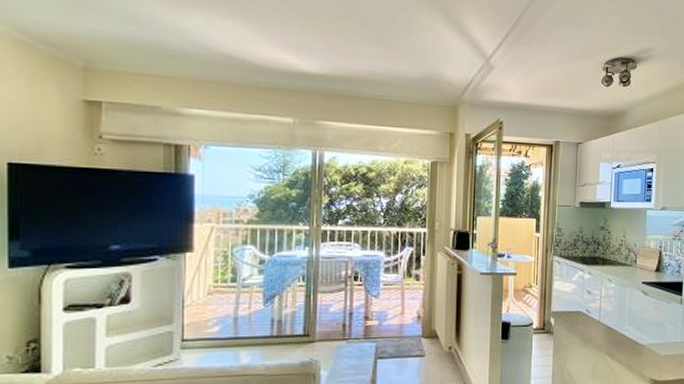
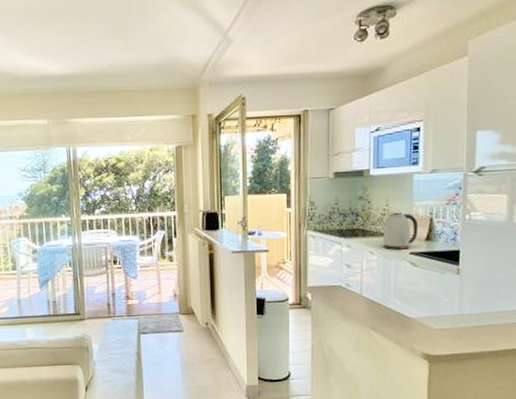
kettle: none [619,243,650,279] -> present [382,212,419,250]

